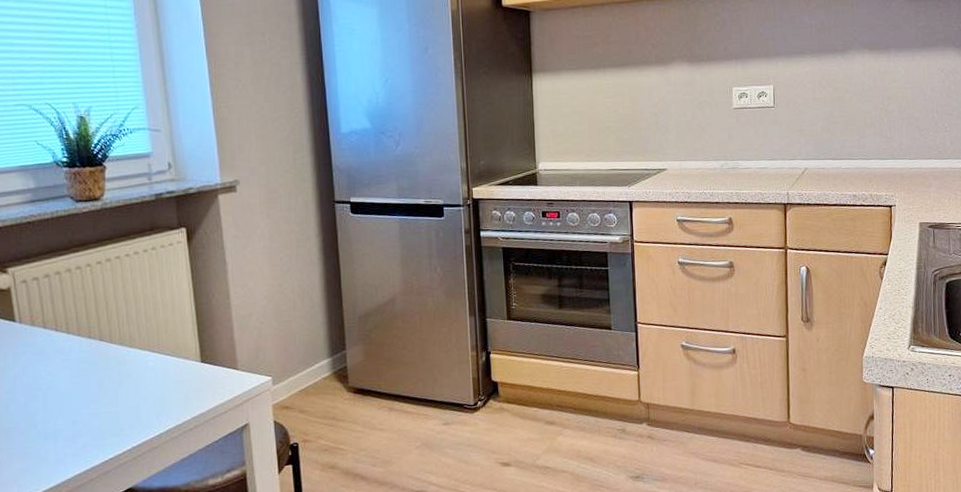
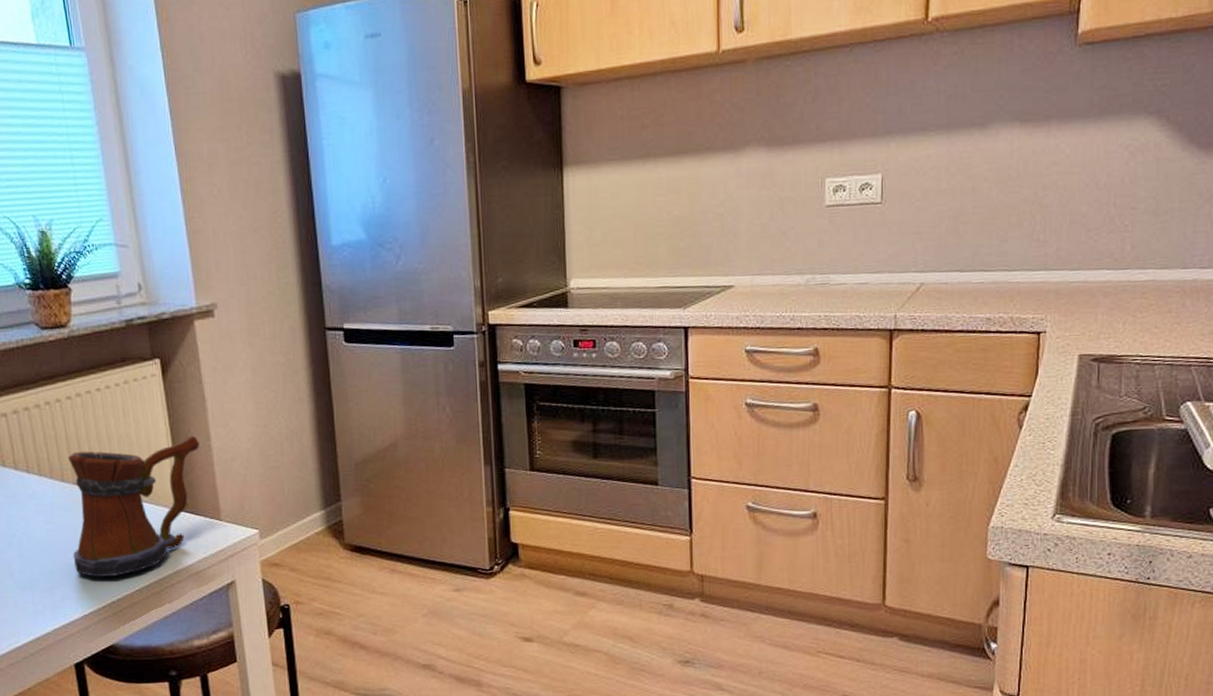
mug: none [95,295,220,425] -> present [67,436,199,577]

